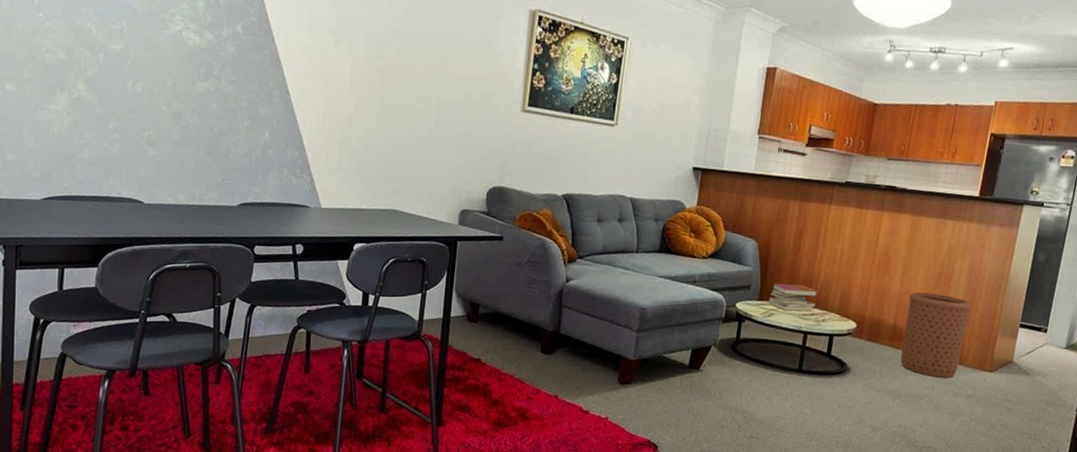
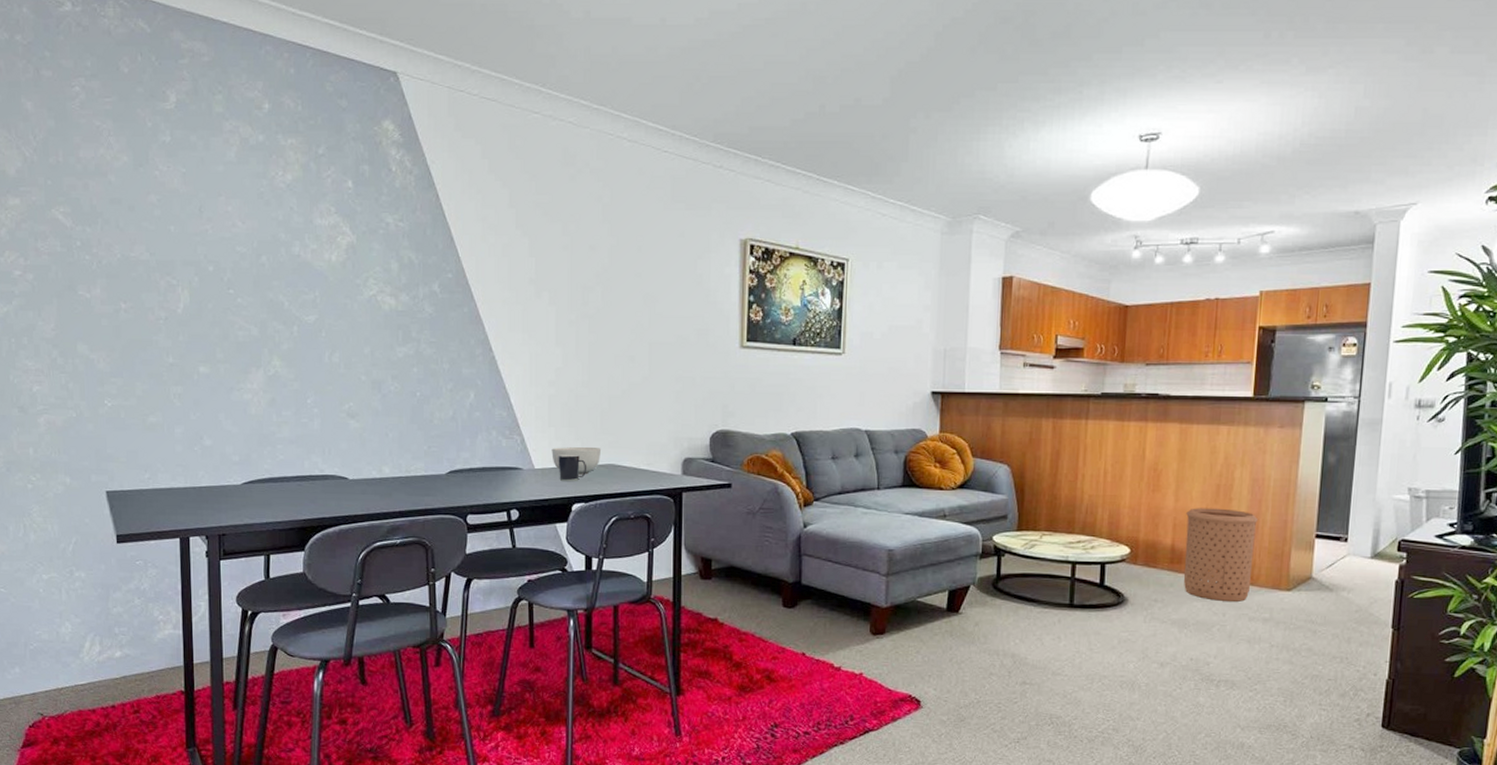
bowl: none [338,189,386,218] -> present [551,447,602,475]
mug: none [343,197,371,224] -> present [558,455,587,482]
books: present [768,283,817,312] -> none [1028,510,1082,541]

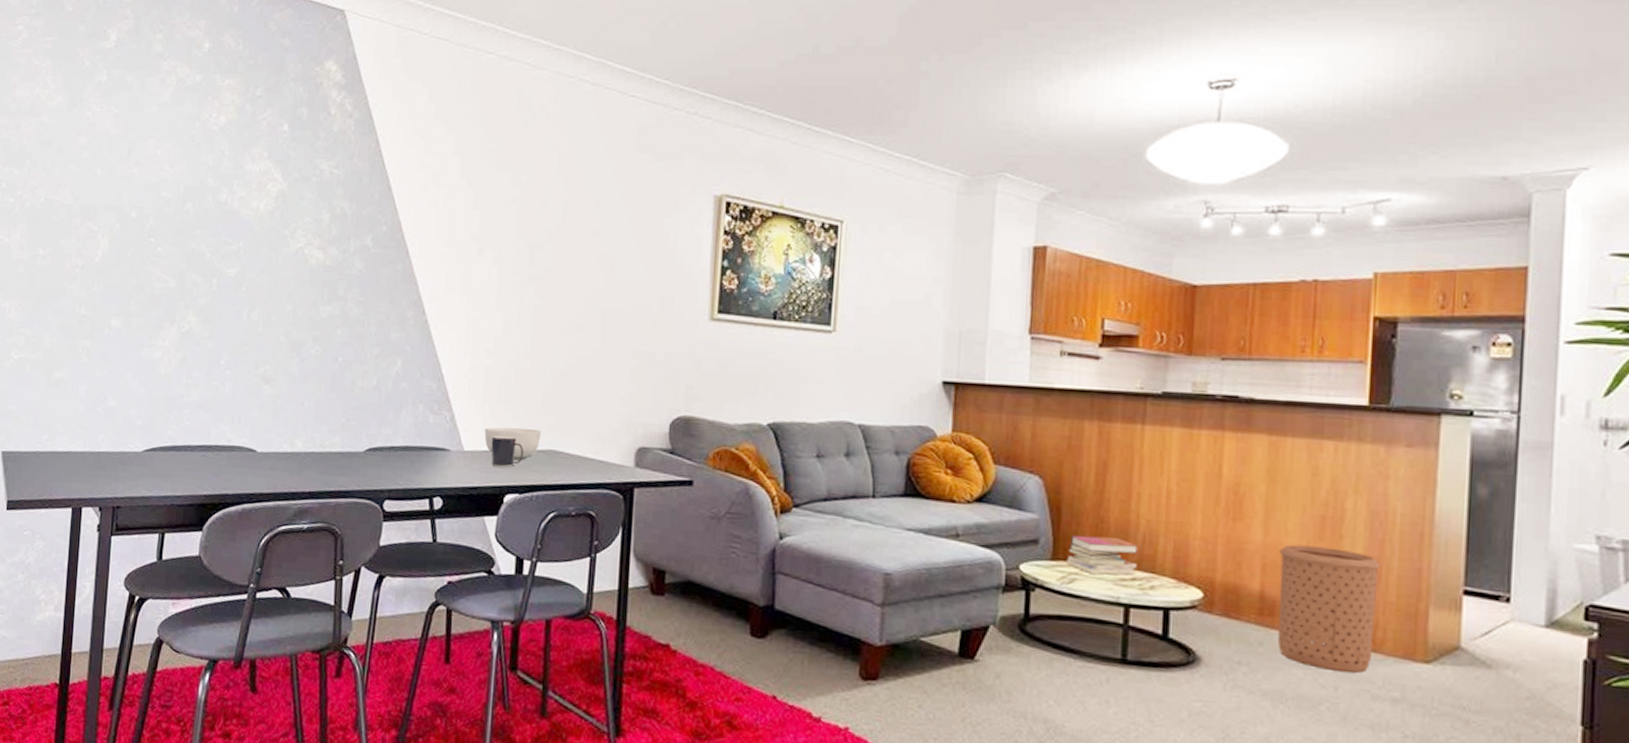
books: none [1028,510,1082,541] -> present [1066,535,1138,576]

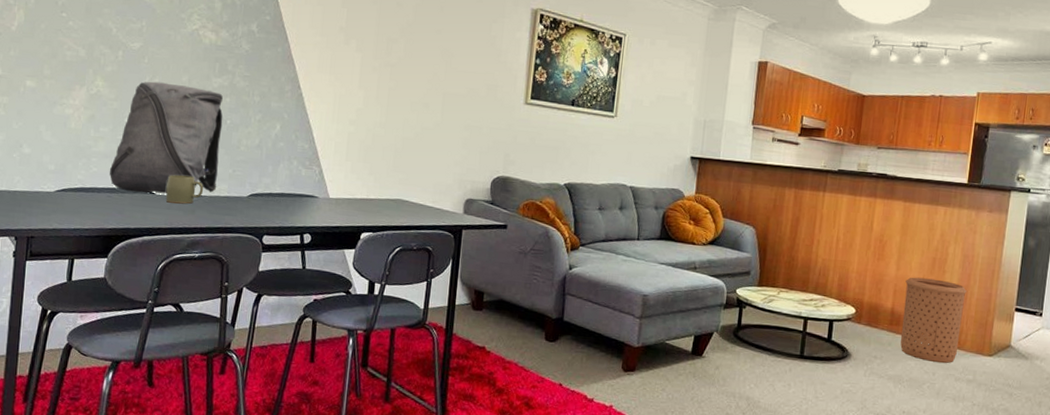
backpack: none [204,313,334,451] -> present [110,81,223,194]
mug: none [268,427,313,463] -> present [165,175,204,205]
bowl: present [484,427,542,461] -> none [346,180,392,207]
mug: present [490,436,524,469] -> none [351,187,378,213]
books: present [1066,535,1138,576] -> none [768,269,815,297]

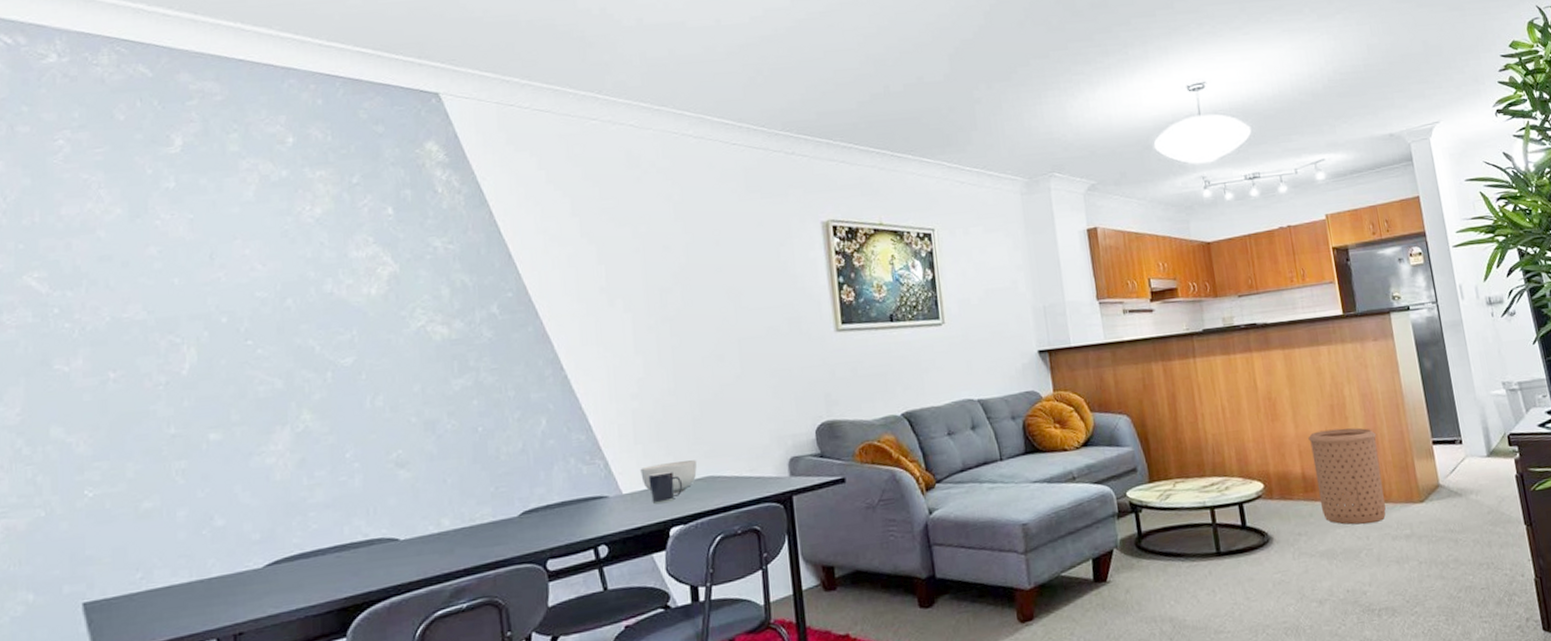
backpack: present [110,81,223,194] -> none [335,395,477,545]
mug: present [165,175,204,205] -> none [412,506,462,547]
bowl: none [346,180,392,207] -> present [640,460,697,494]
mug: none [351,187,378,213] -> present [648,471,683,505]

